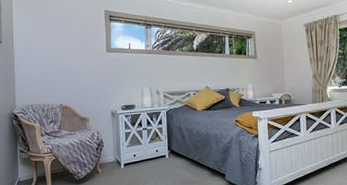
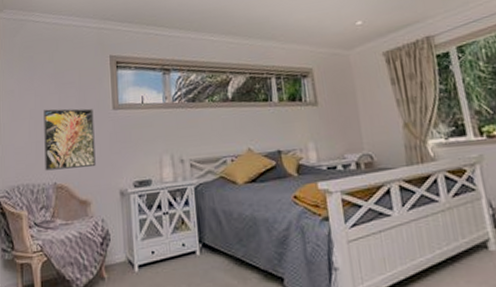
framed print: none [51,48,93,95] -> present [44,108,96,171]

